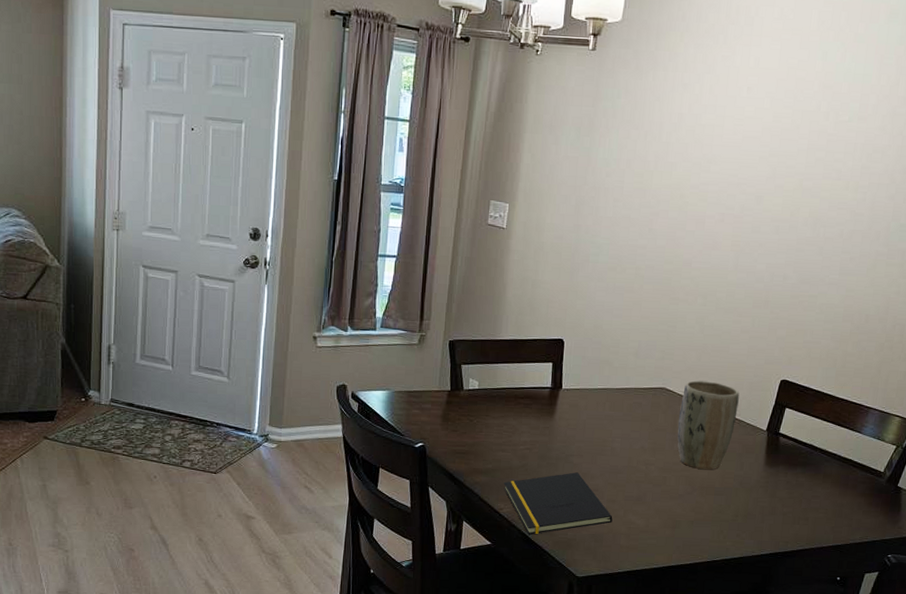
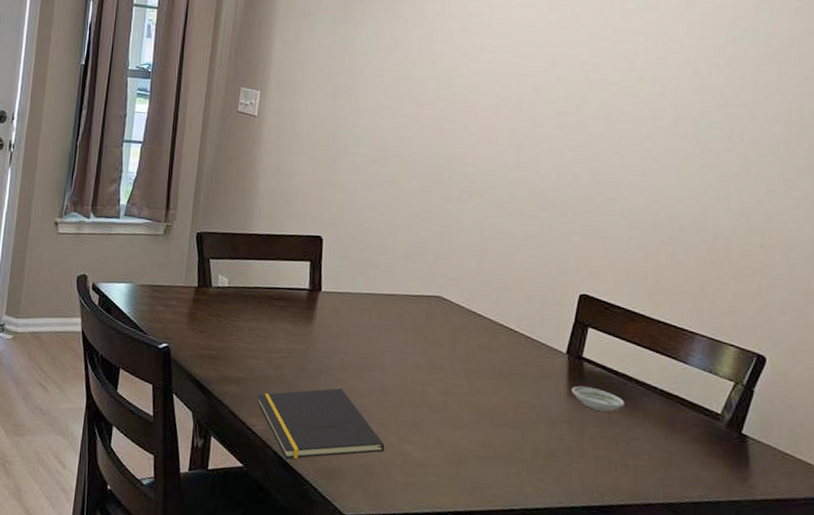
plant pot: present [677,380,740,470] -> none [457,289,530,397]
saucer: none [768,457,810,476] -> present [571,385,624,412]

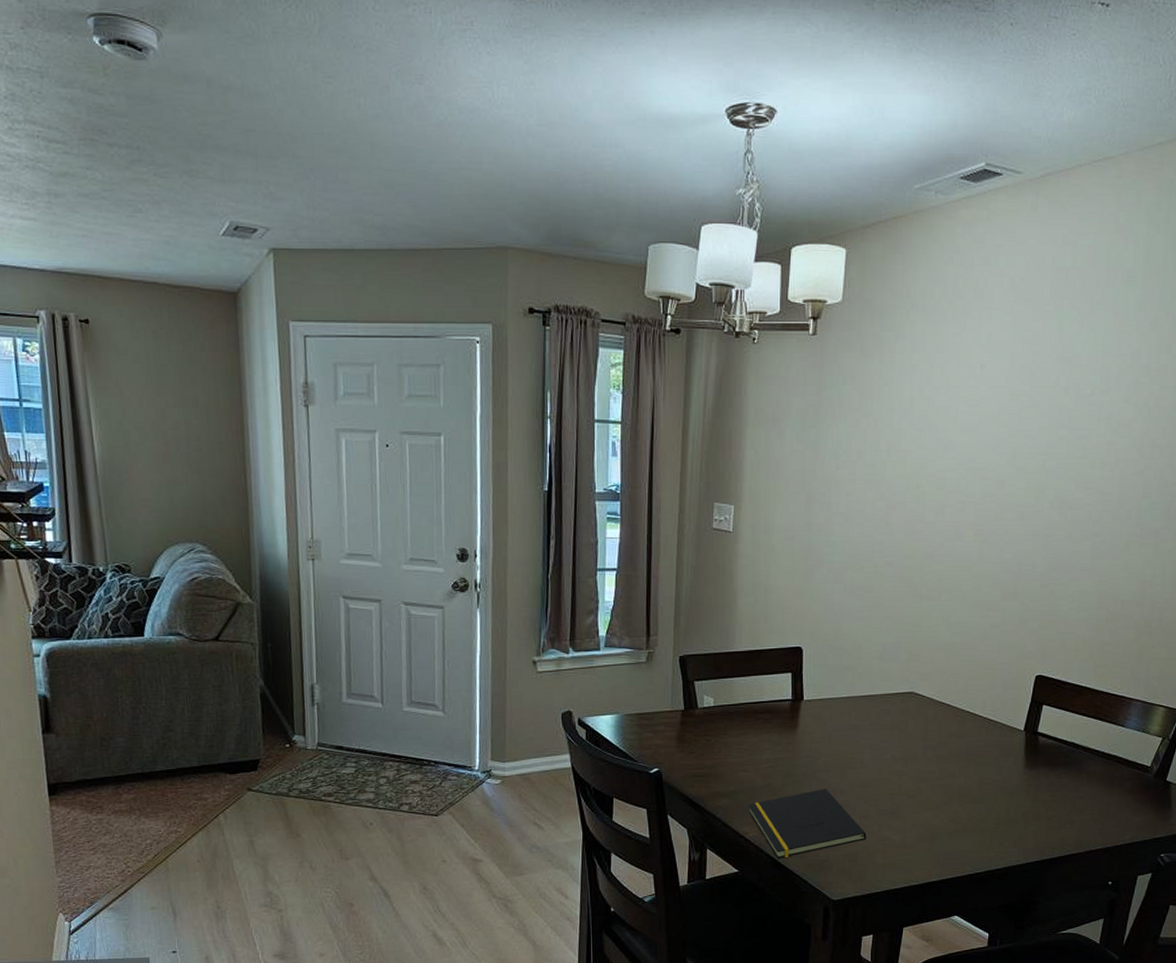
saucer: present [571,385,624,412] -> none [1028,757,1072,777]

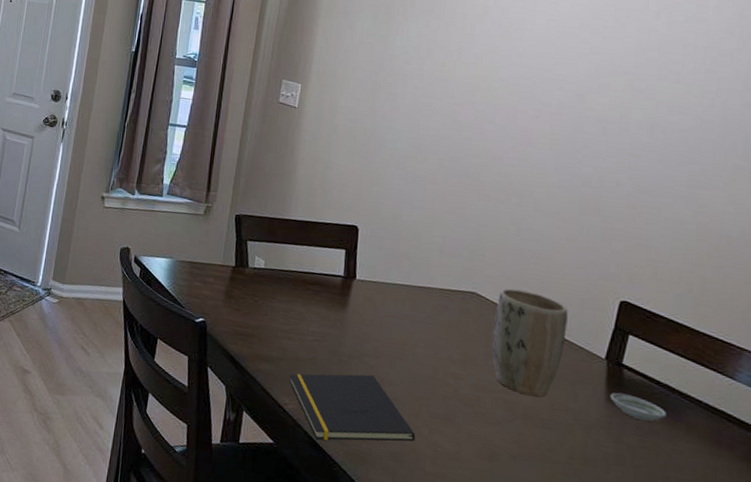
plant pot: none [929,682,993,777] -> present [492,288,568,397]
saucer: none [1028,757,1072,777] -> present [610,392,666,421]

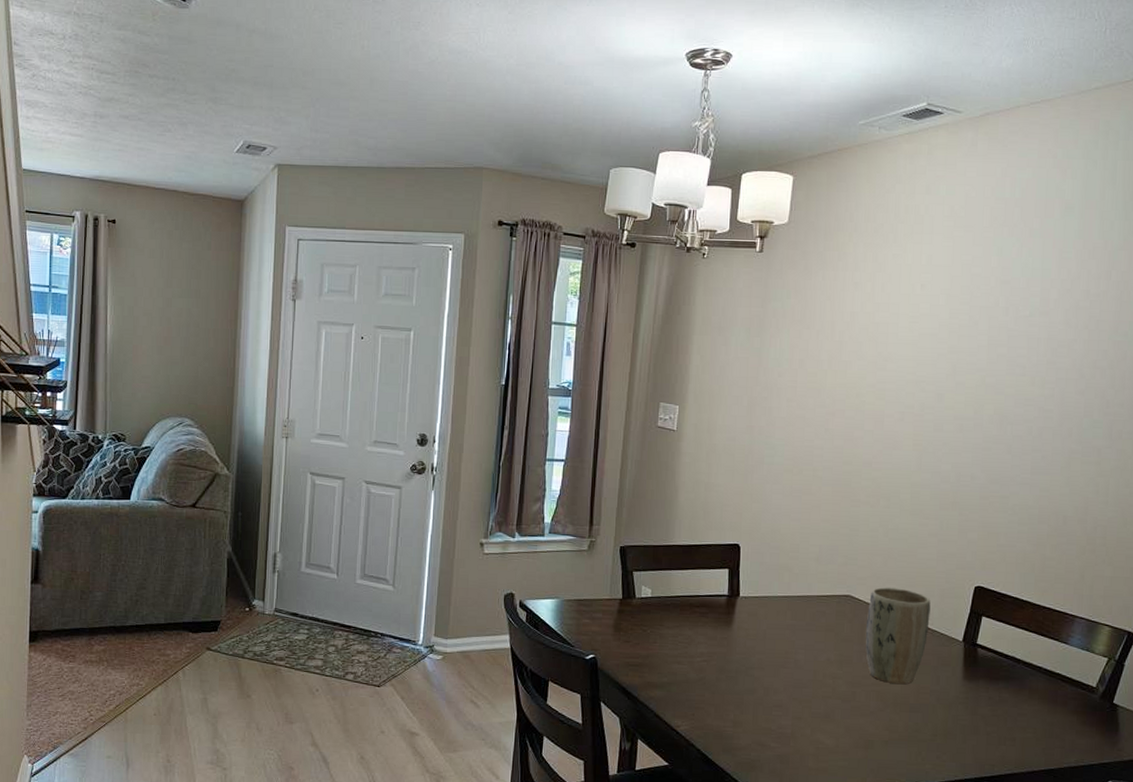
notepad: present [288,373,416,442] -> none [680,686,799,755]
saucer: present [610,392,666,421] -> none [966,670,1013,691]

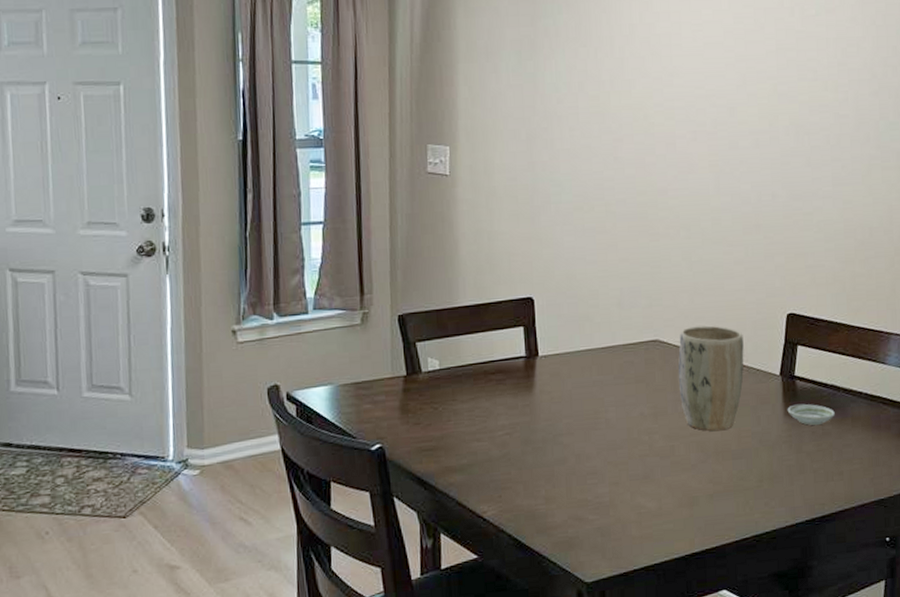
saucer: none [966,670,1013,691] -> present [787,403,835,425]

